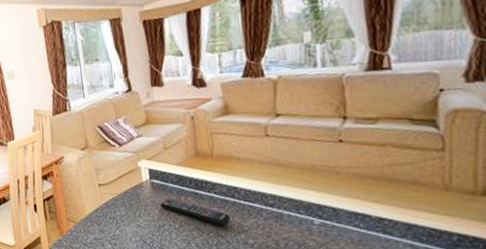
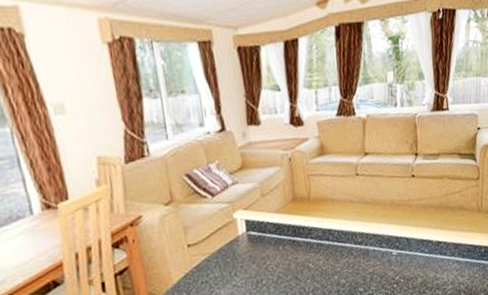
remote control: present [160,198,231,226] -> none [258,250,326,271]

